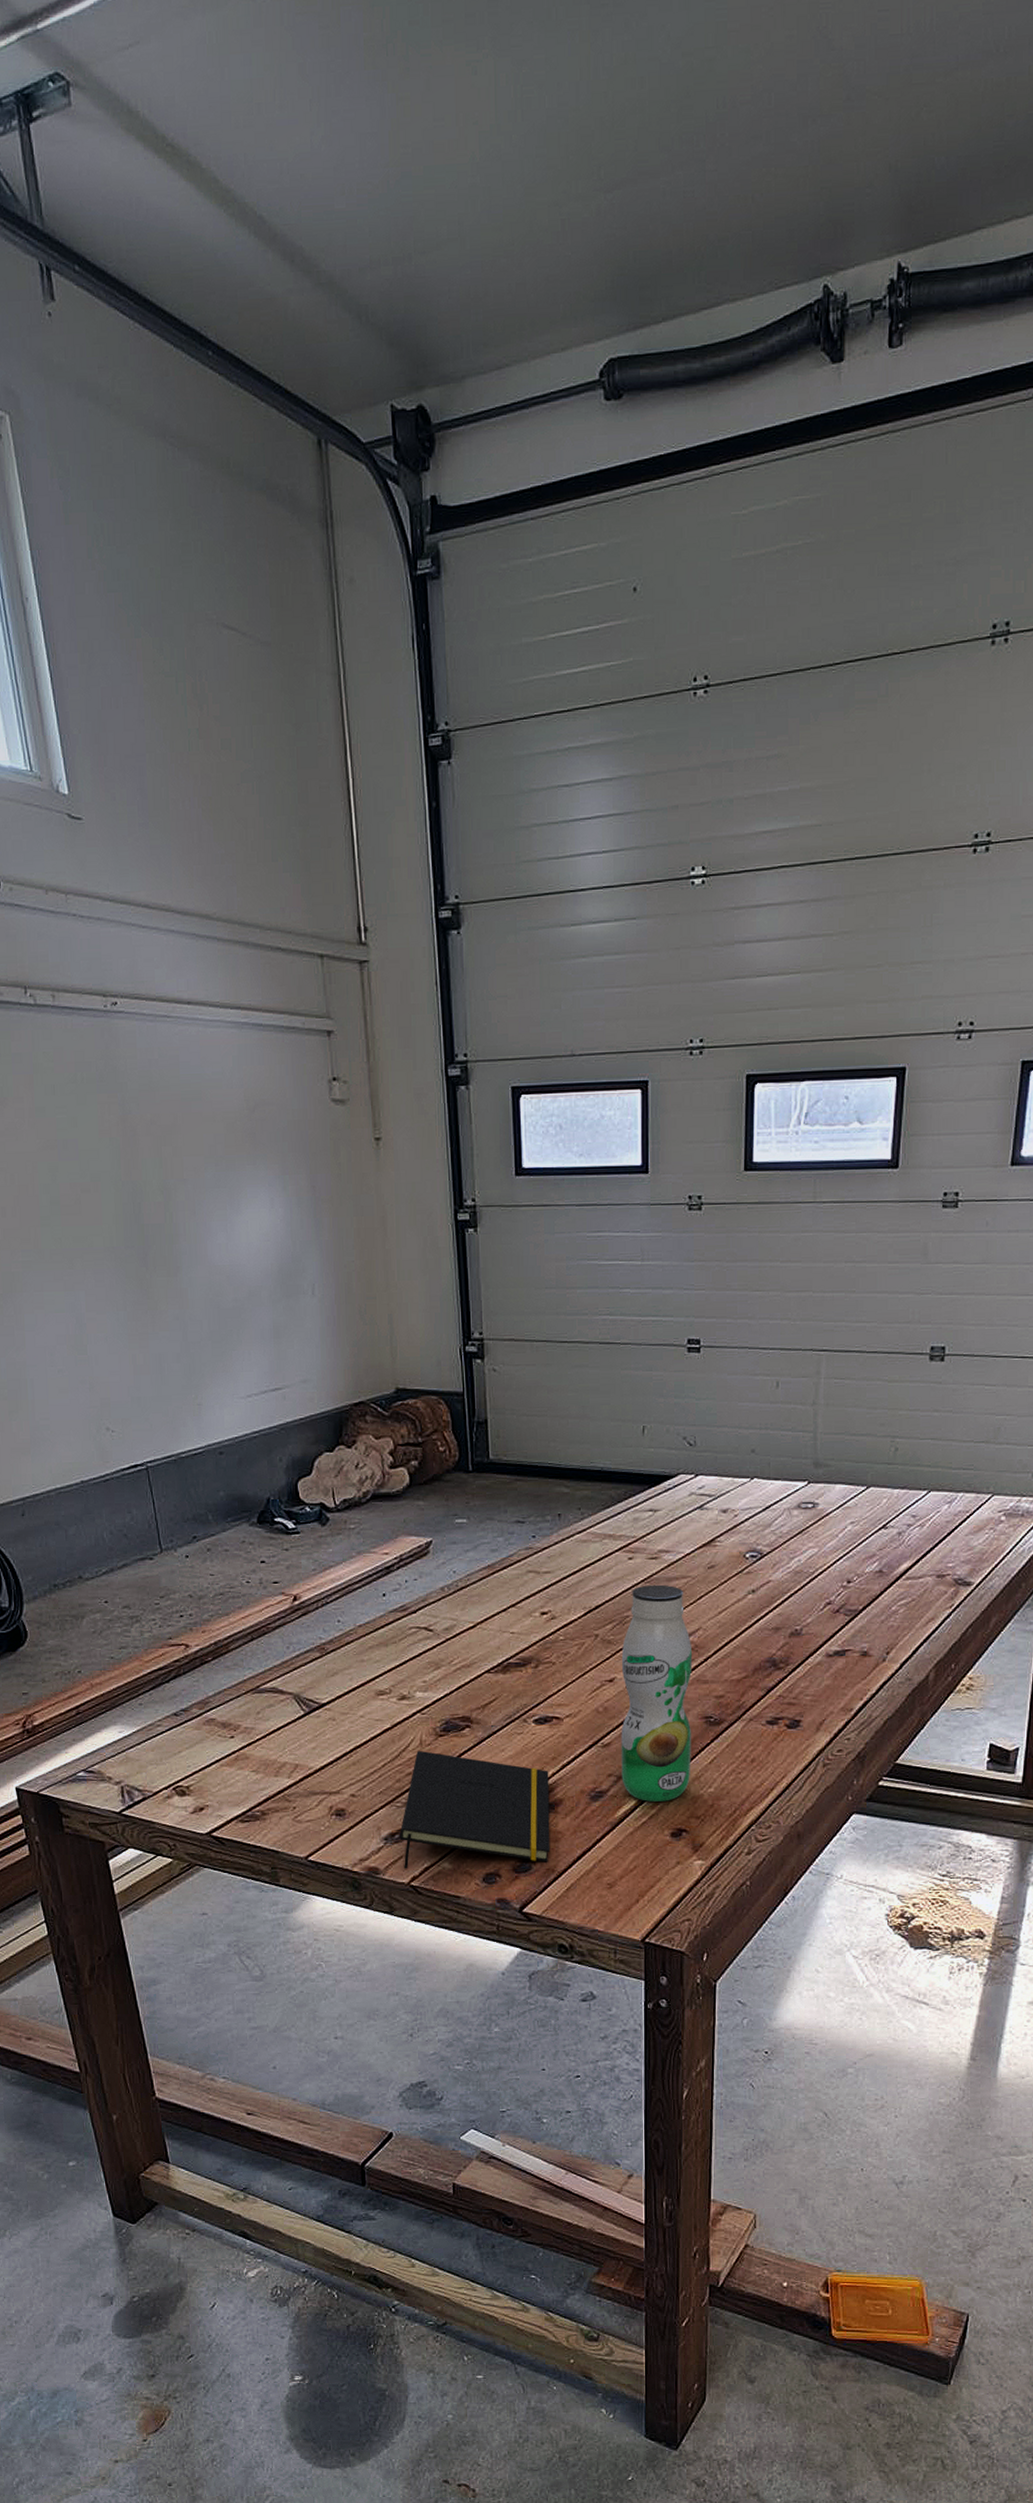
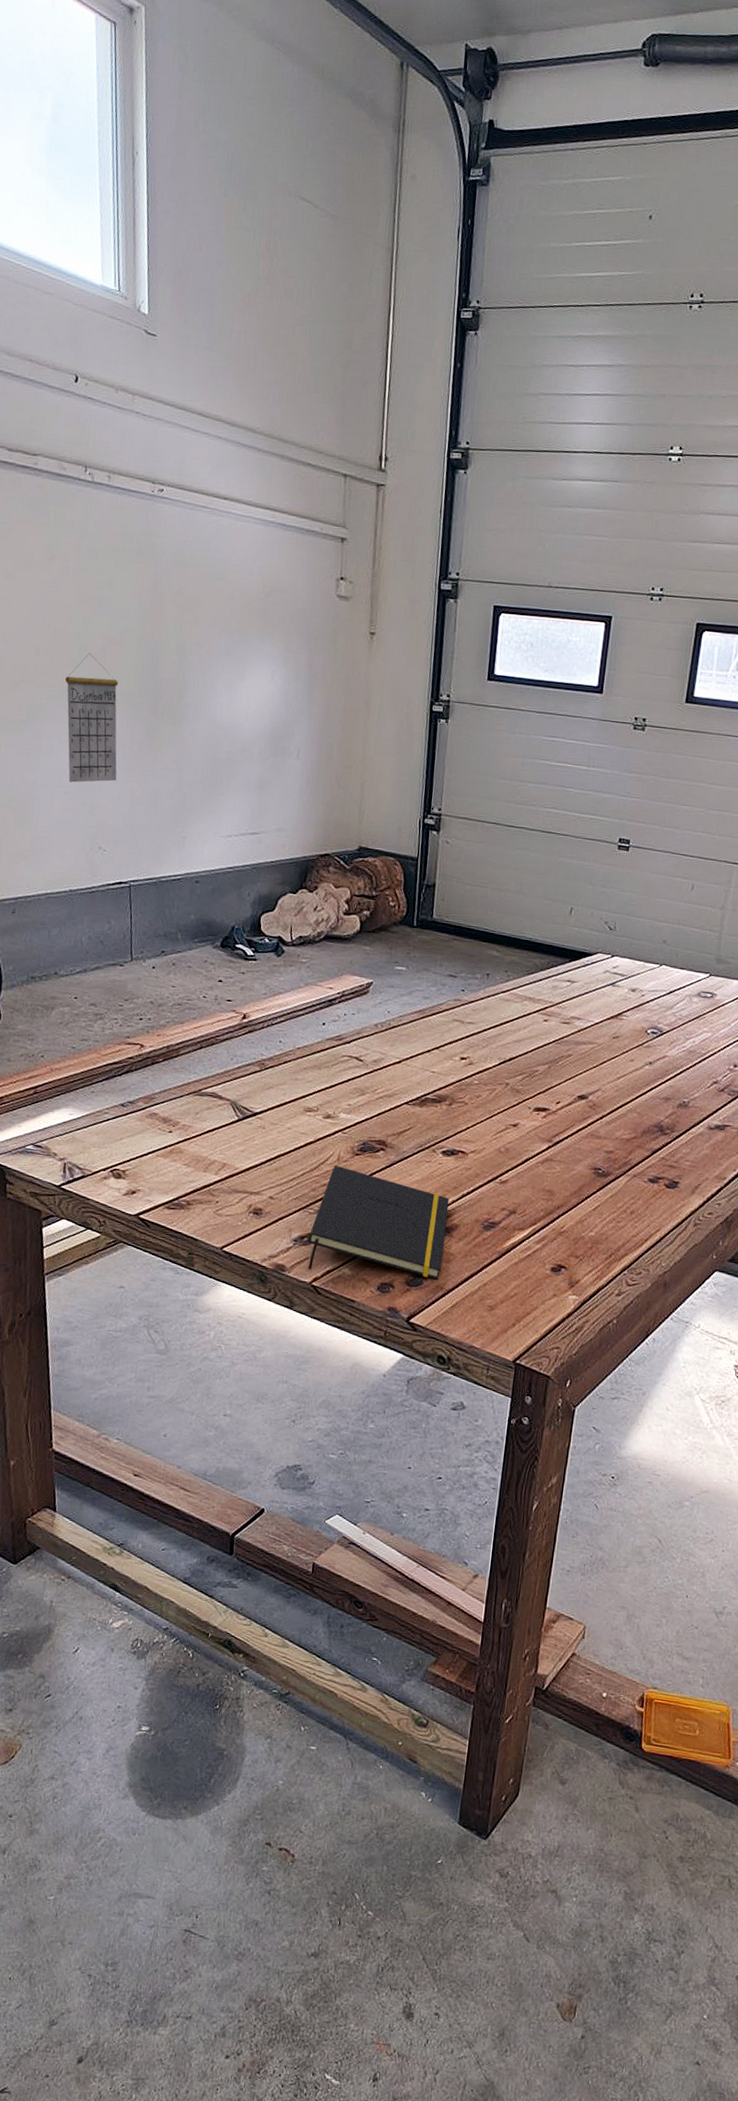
calendar: none [40,1206,114,1359] -> present [65,653,118,783]
beverage bottle: present [621,1584,693,1802] -> none [513,1045,591,1239]

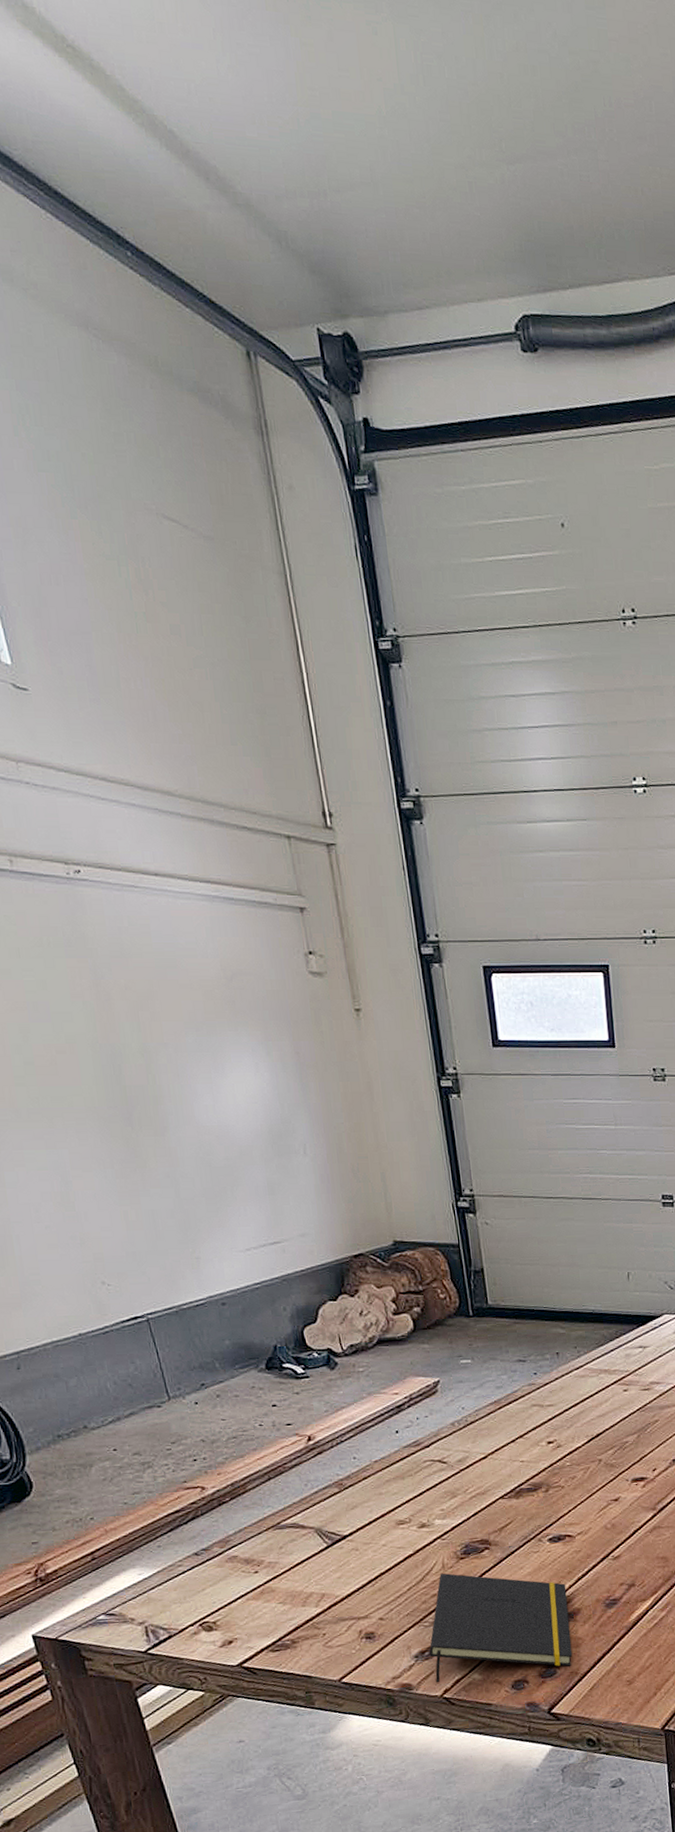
calendar: present [65,653,118,783] -> none [15,1067,104,1215]

